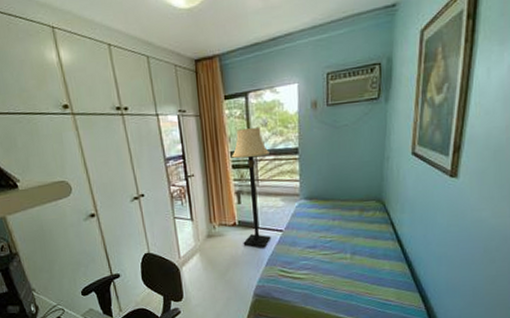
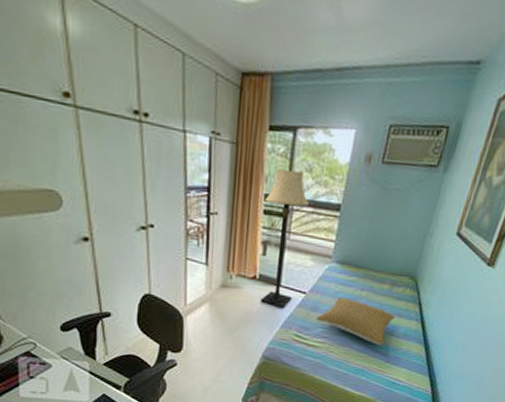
pillow: none [296,229,371,269] -> present [315,297,396,345]

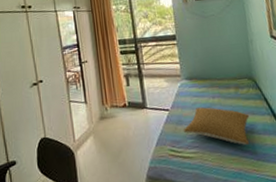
lamp: present [260,169,309,309] -> none [120,19,159,128]

